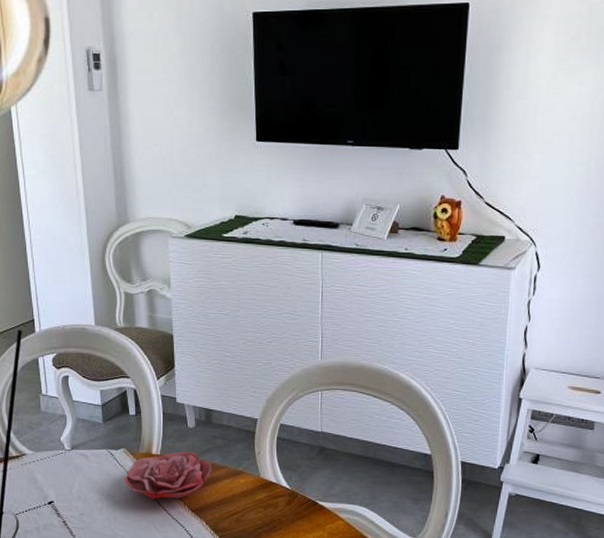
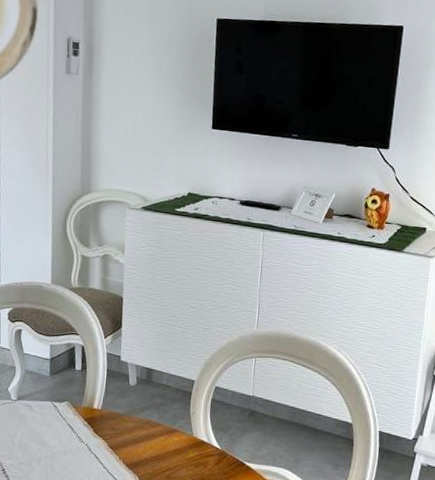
flower: present [124,451,211,499] -> none [65,407,148,453]

